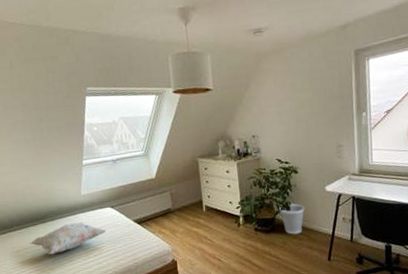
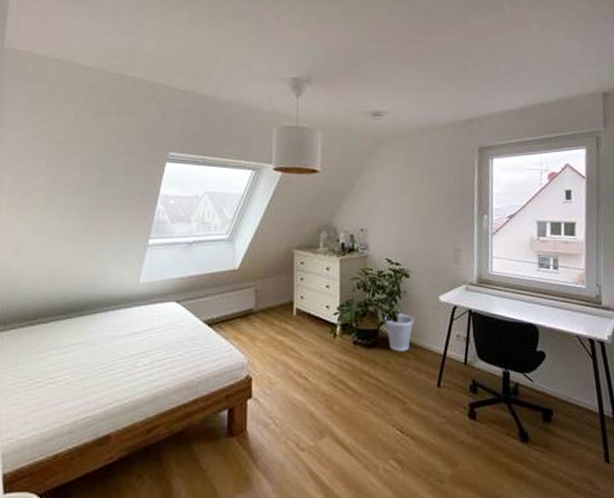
decorative pillow: present [29,222,107,255] -> none [56,319,165,361]

